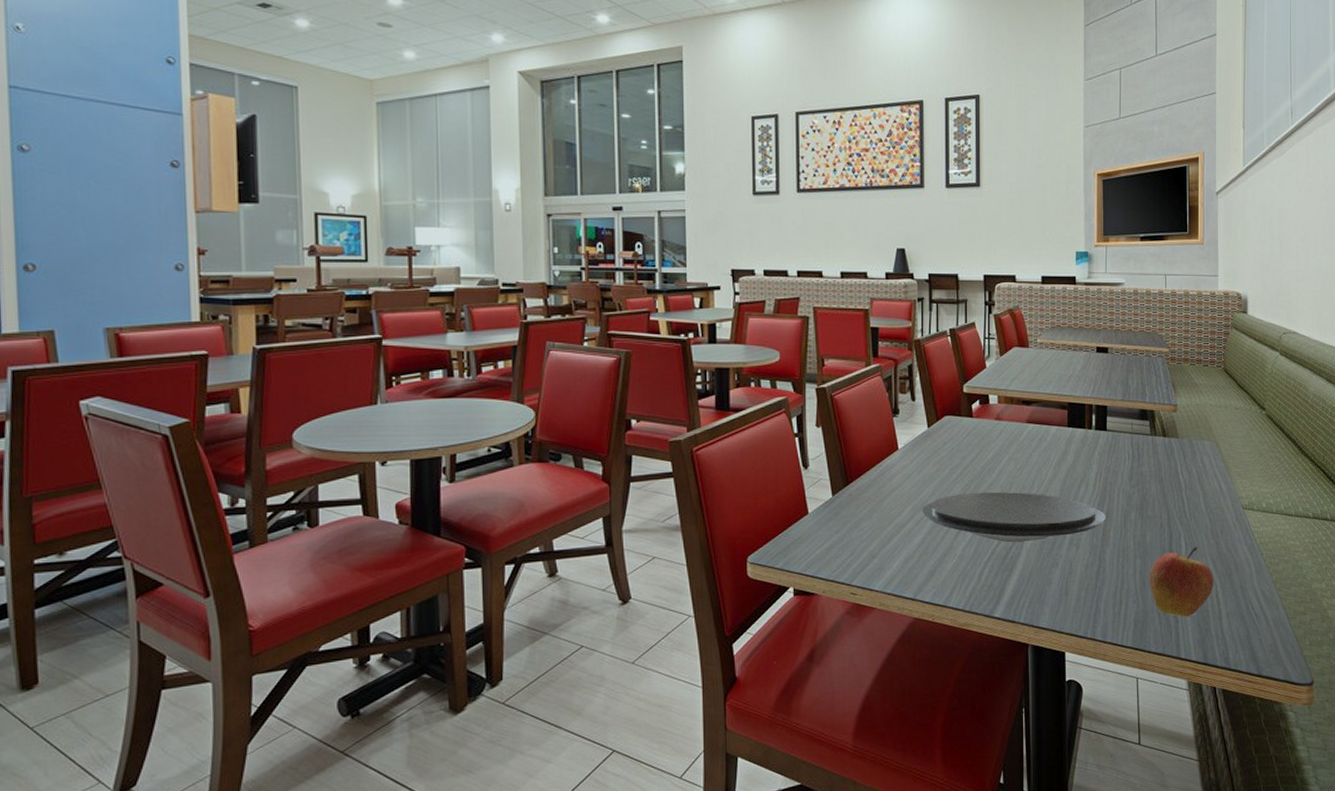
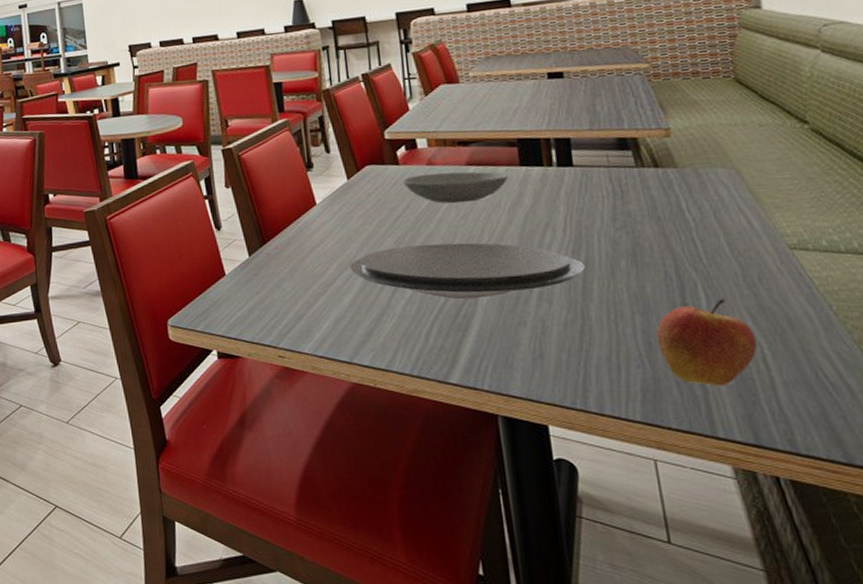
bowl: none [974,427,1058,457] -> present [402,171,509,204]

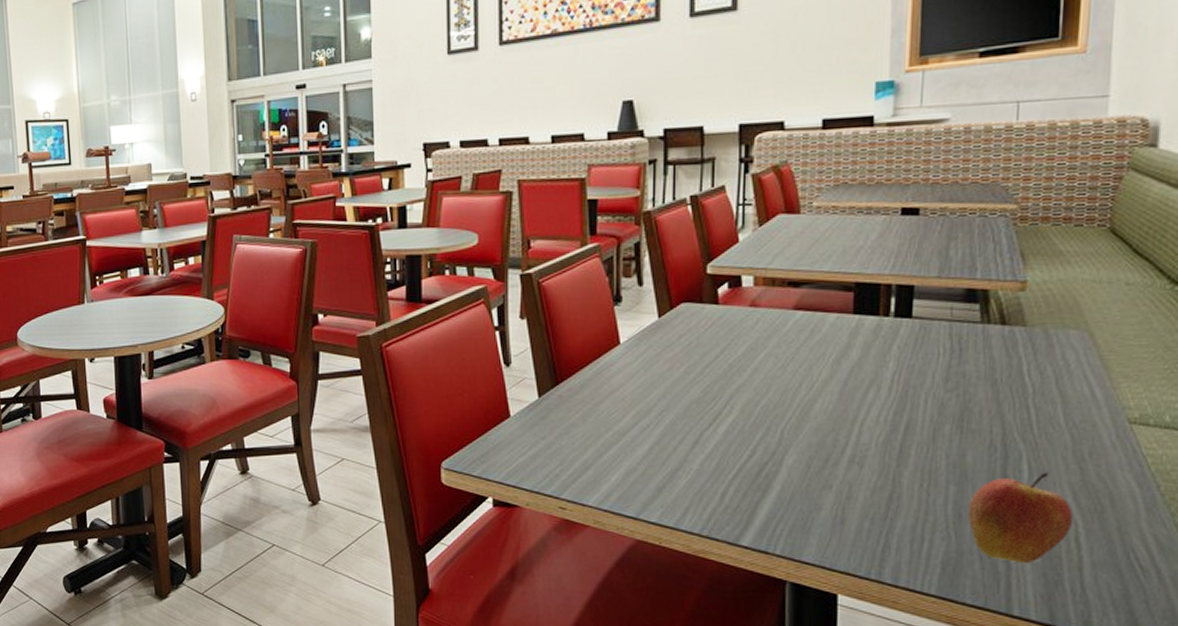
plate: present [349,243,585,300] -> none [649,395,905,458]
bowl: present [402,171,509,204] -> none [720,316,839,352]

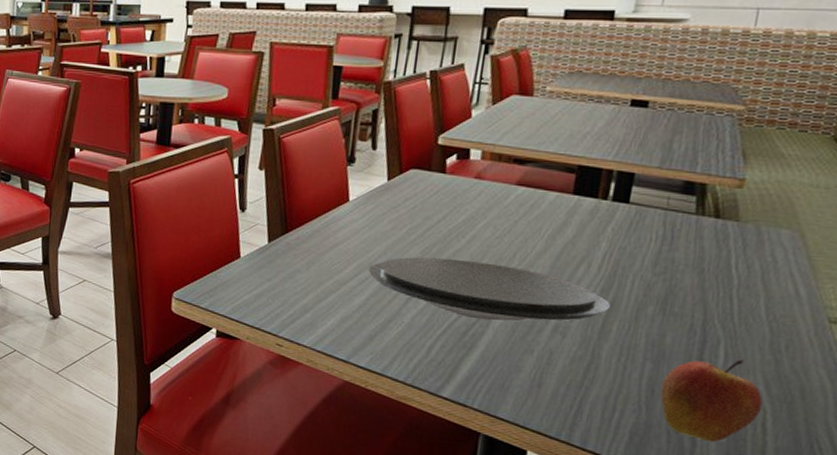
plate: none [649,395,905,458] -> present [368,257,610,322]

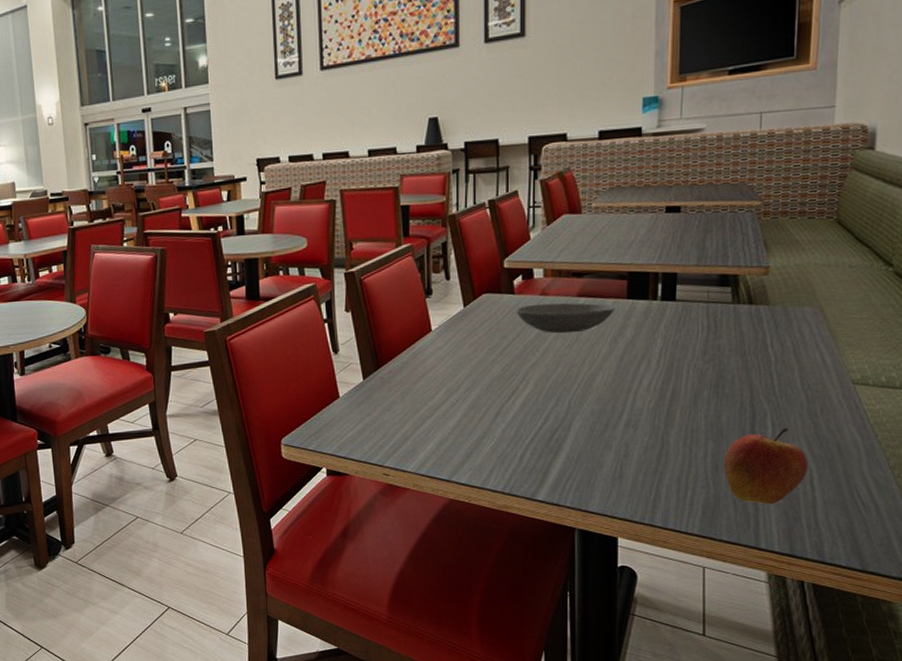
plate: present [368,257,610,322] -> none [457,371,671,425]
bowl: none [444,187,558,224] -> present [516,303,615,334]

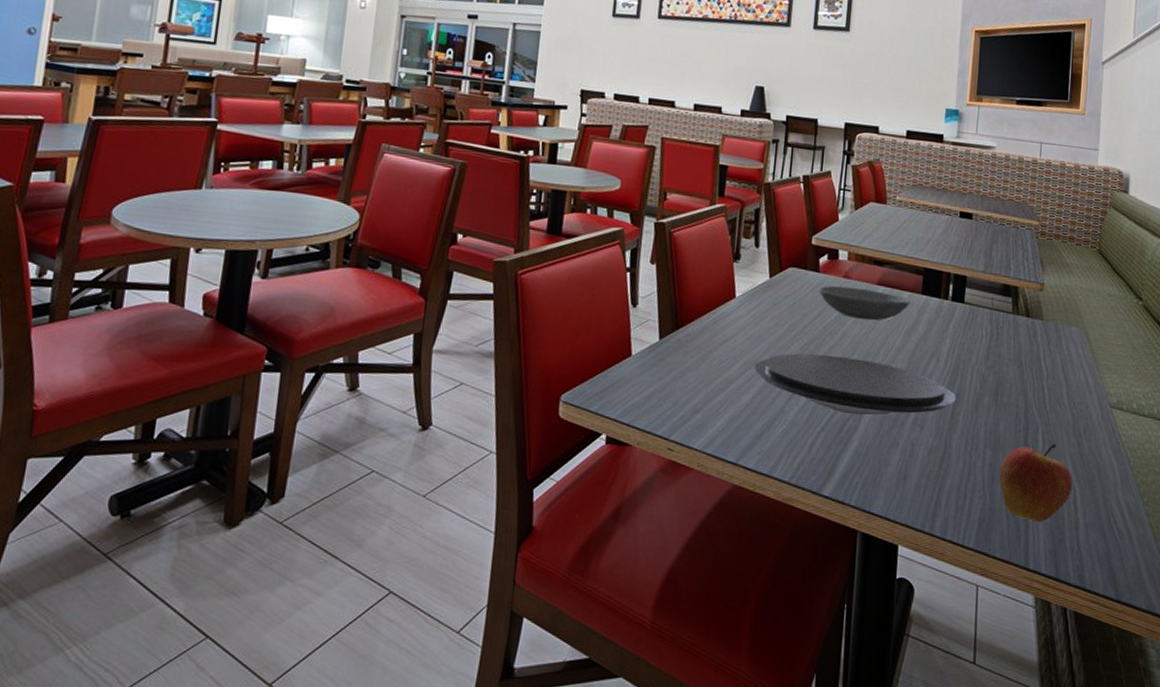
plate: none [457,371,671,425] -> present [754,353,956,416]

